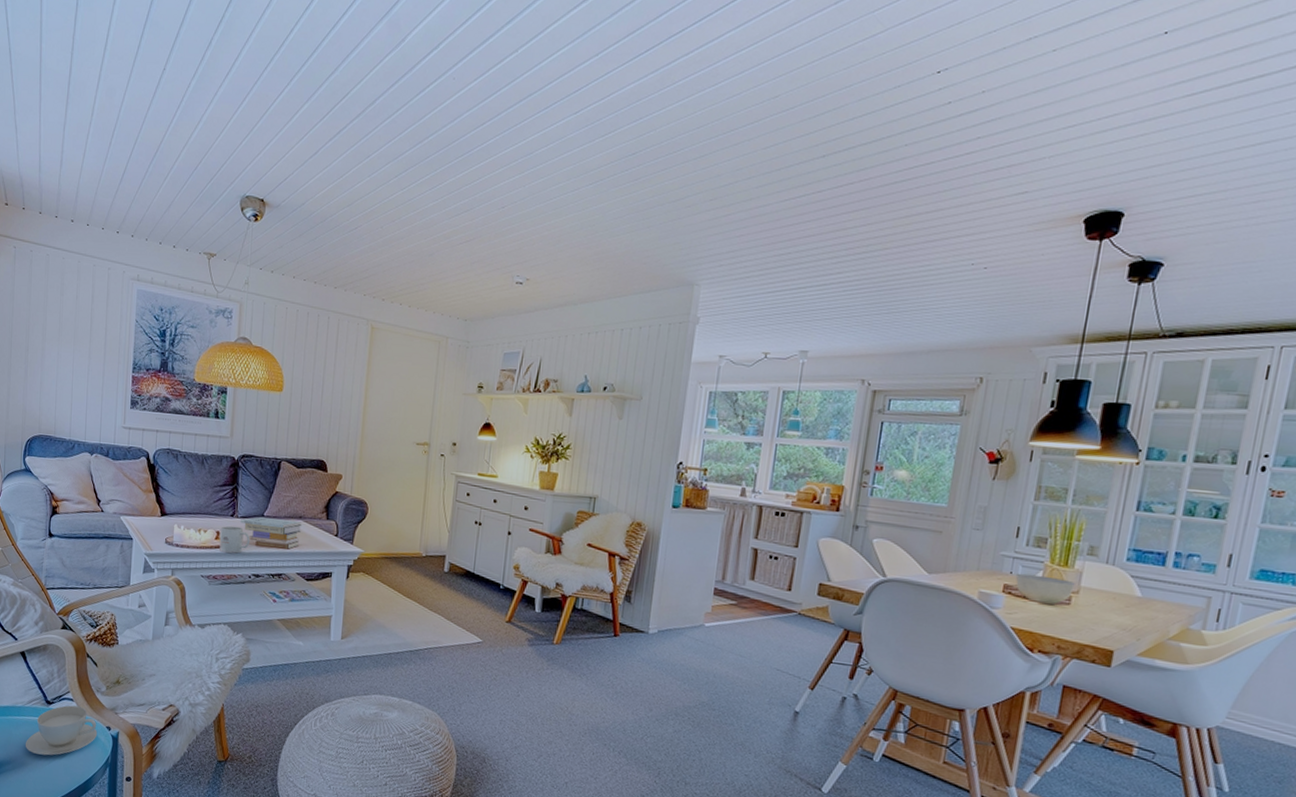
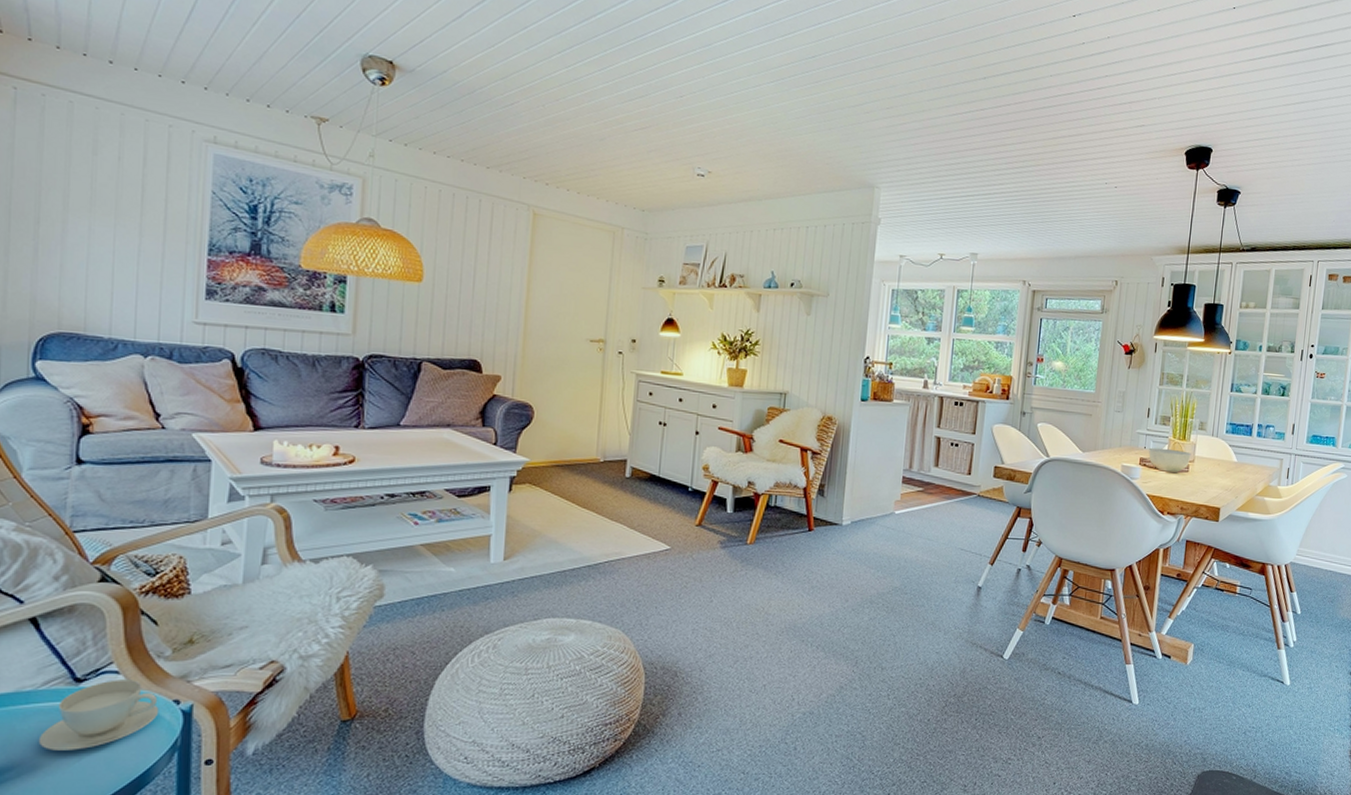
mug: present [219,526,251,554] -> none [338,438,382,472]
books: present [241,517,301,550] -> none [368,427,450,463]

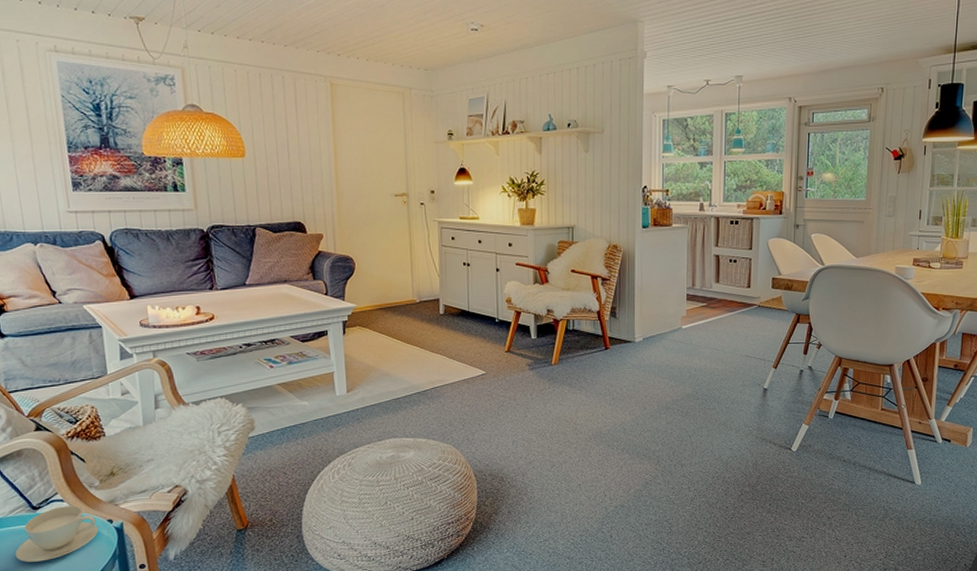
bowl: present [1148,447,1191,474] -> none [921,247,965,271]

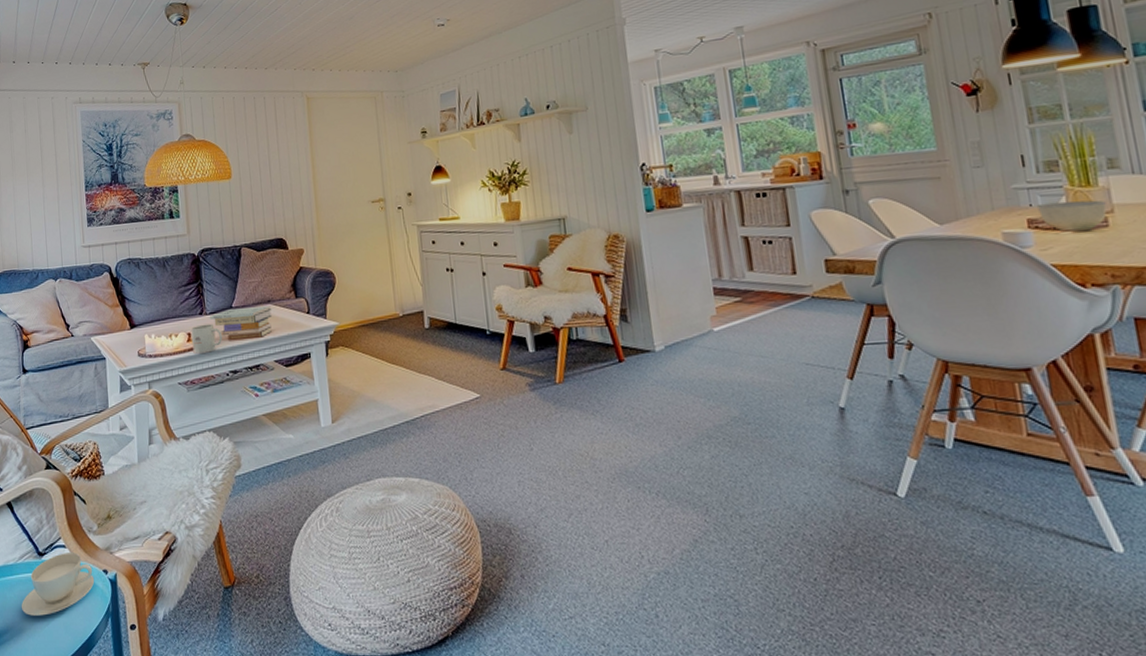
mug: none [200,299,236,328] -> present [191,323,223,355]
books: none [221,286,288,316] -> present [210,306,272,341]
bowl: none [921,247,965,271] -> present [1036,200,1107,233]

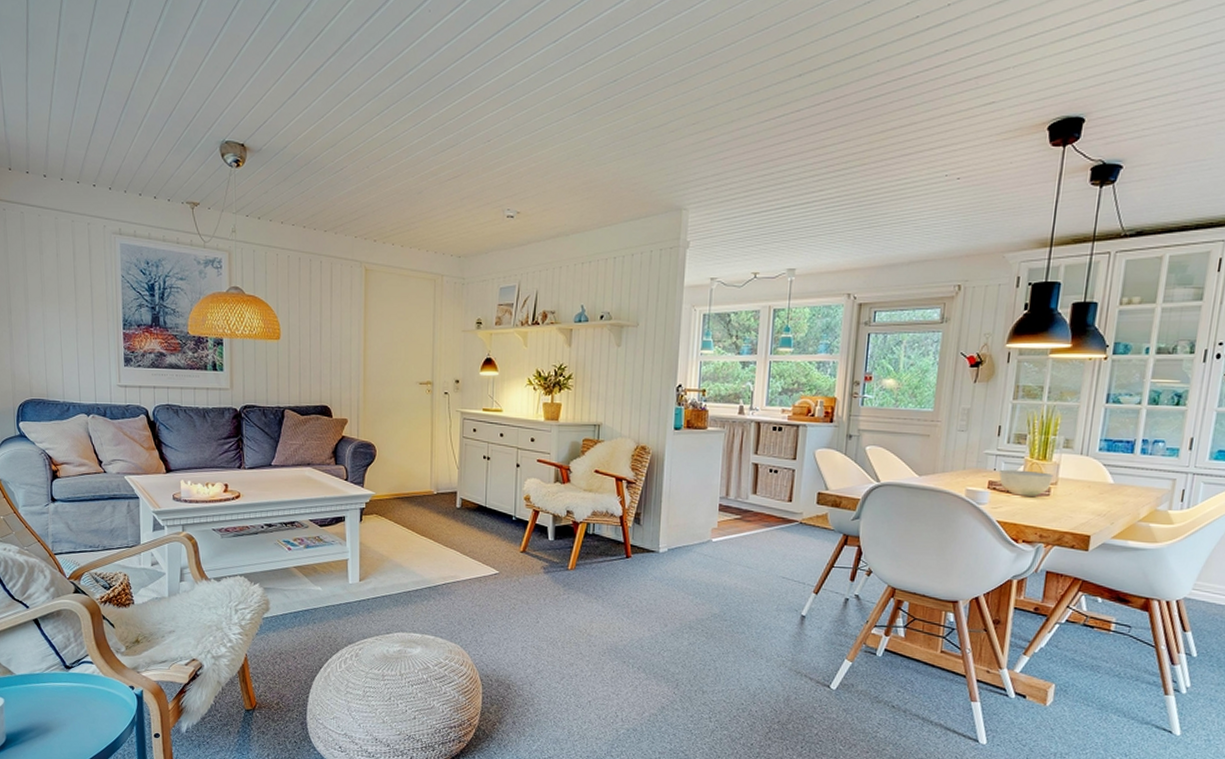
teacup: present [21,553,95,616] -> none [47,668,121,720]
mug: present [191,323,223,355] -> none [228,477,260,506]
books: present [210,306,272,341] -> none [248,467,310,498]

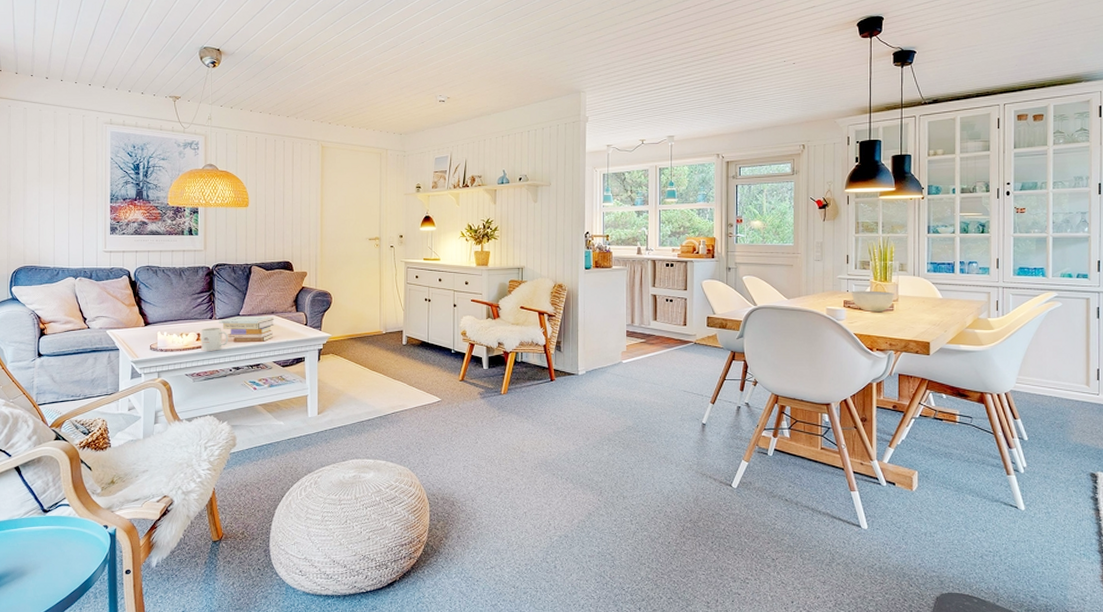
mug: none [228,477,260,506] -> present [200,327,229,352]
books: none [248,467,310,498] -> present [219,316,274,343]

